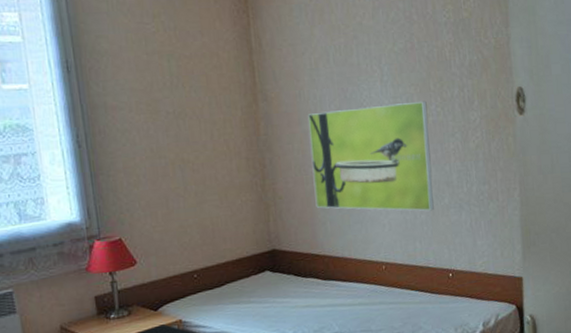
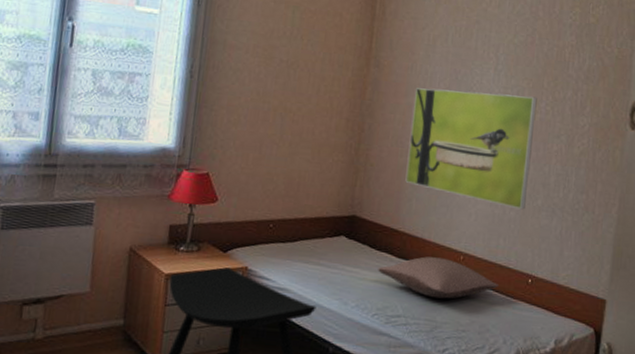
pillow: none [307,271,423,310] -> present [378,256,499,299]

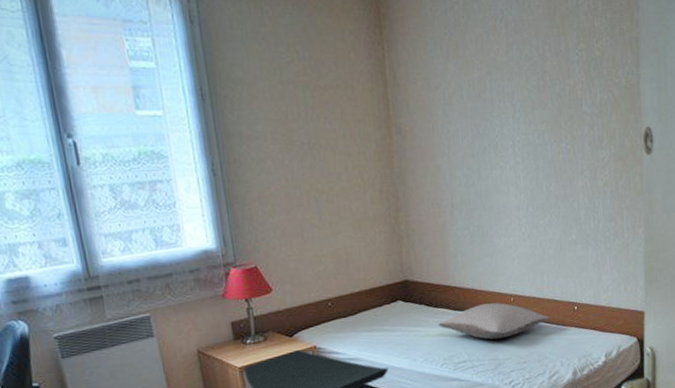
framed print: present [405,88,537,210] -> none [441,138,562,246]

